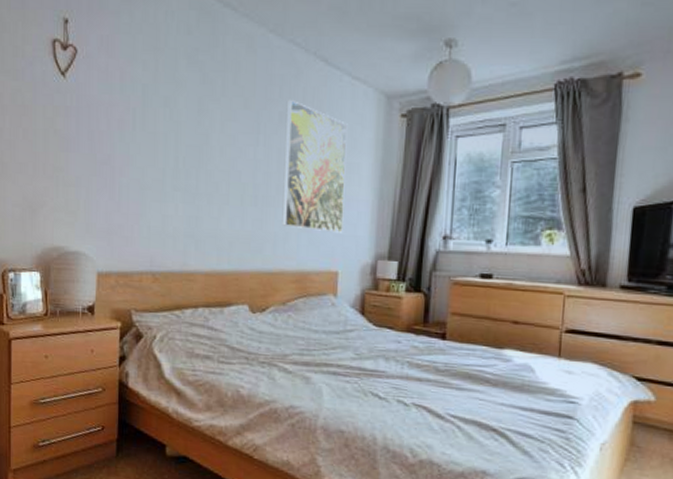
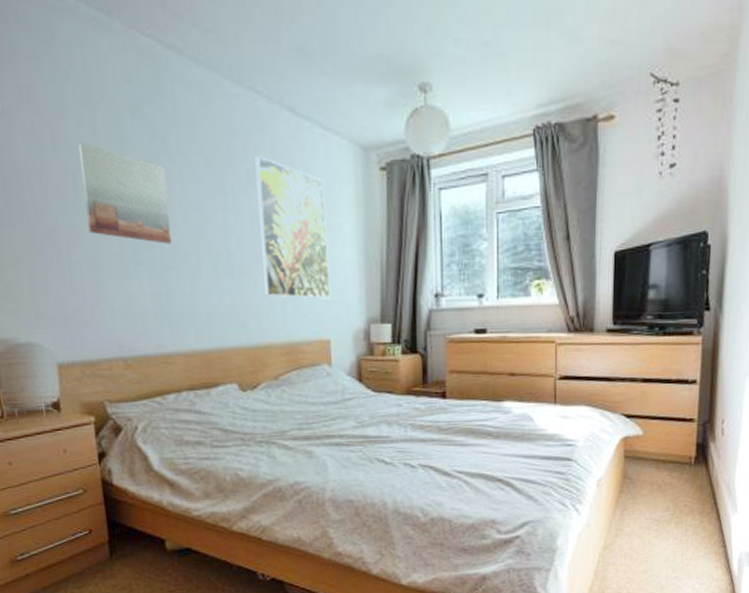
wall art: none [139,83,209,174] -> present [78,143,172,244]

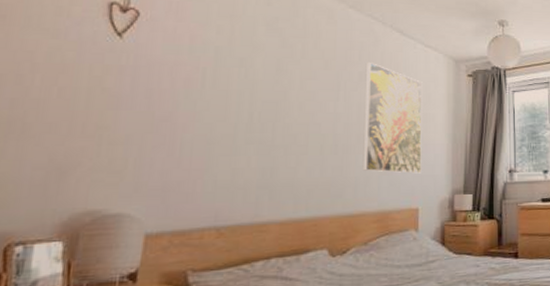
wall art: present [78,143,172,244] -> none [207,46,288,127]

